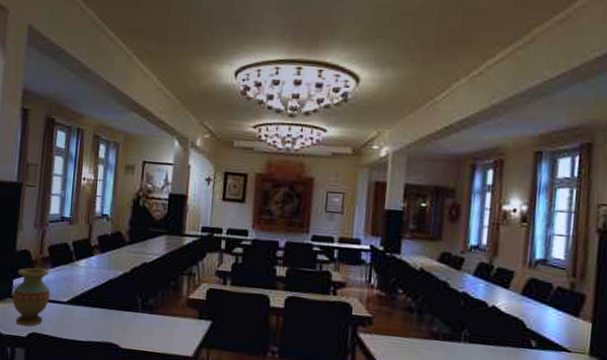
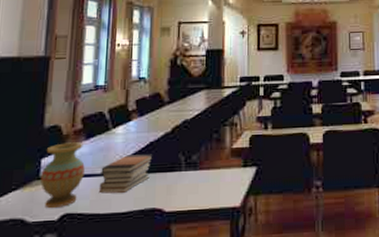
book stack: none [61,288,112,323] -> present [98,154,153,194]

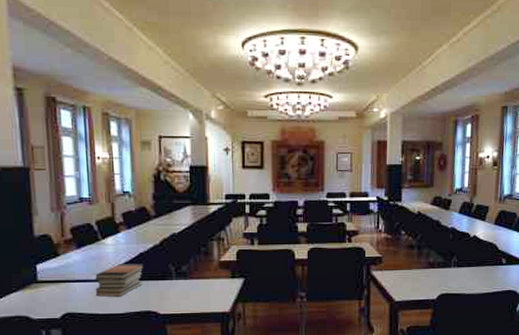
vase: present [40,142,85,209] -> none [38,251,80,309]

